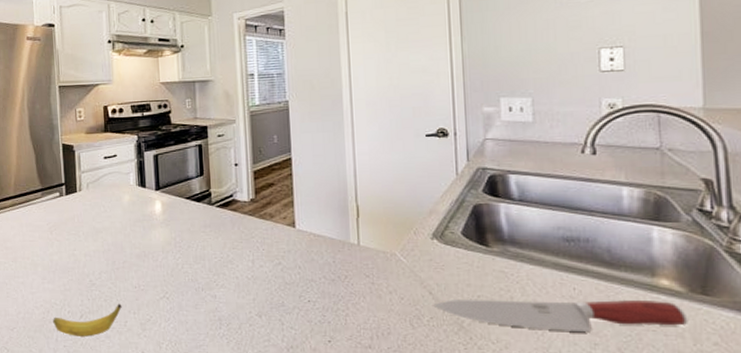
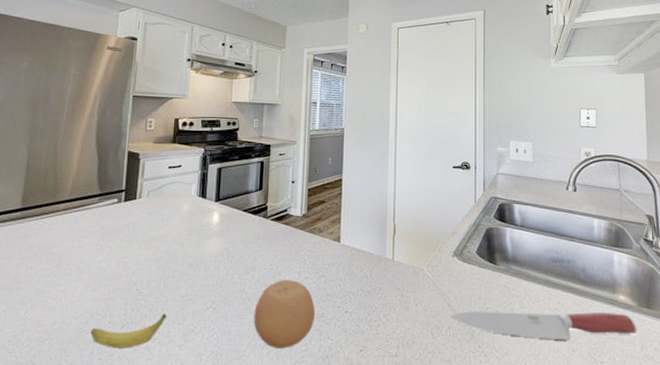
fruit: none [209,269,274,338] -> present [253,280,315,349]

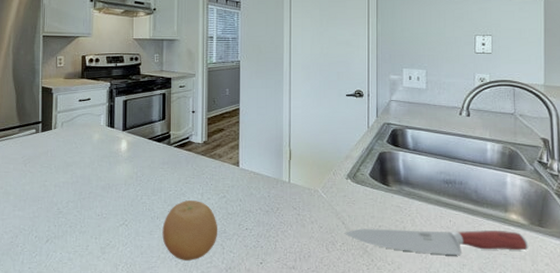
banana: present [91,313,167,348] -> none [20,229,85,259]

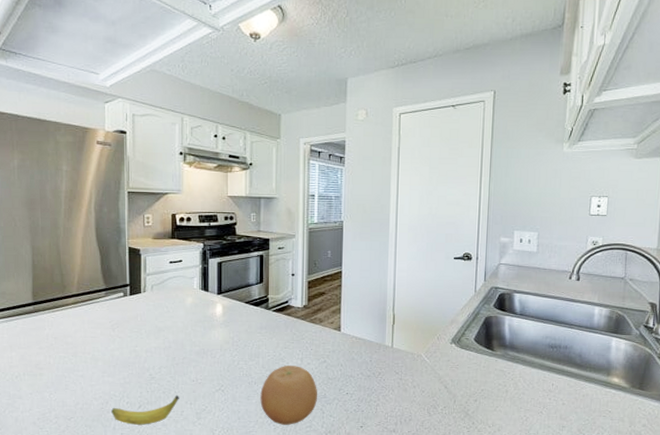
banana: none [20,229,85,259] -> present [111,395,179,425]
kitchen knife: present [344,229,529,256] -> none [446,393,628,418]

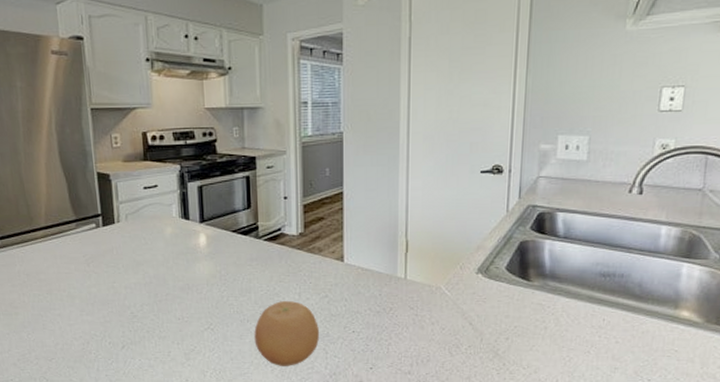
banana: present [111,395,179,425] -> none [93,334,165,366]

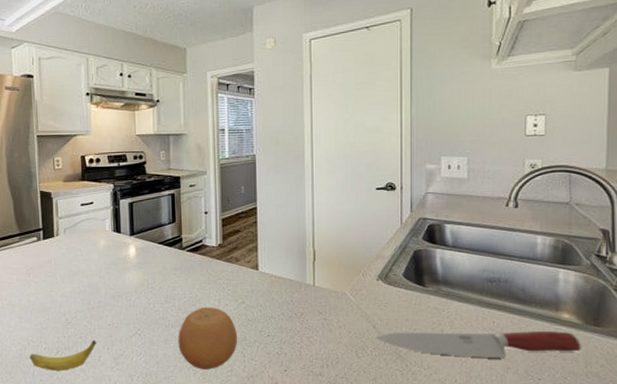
banana: none [93,334,165,366] -> present [30,340,96,371]
kitchen knife: none [471,330,700,359] -> present [375,331,582,359]

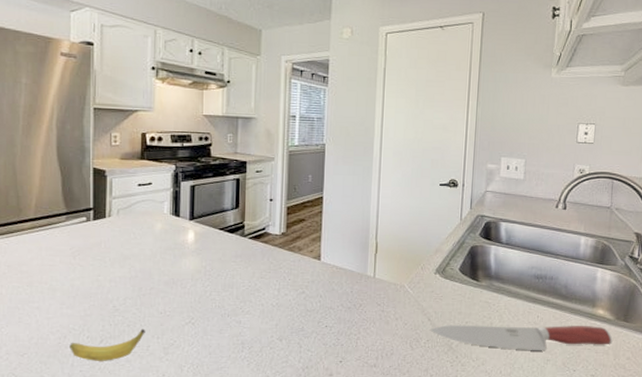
fruit: present [178,307,237,369] -> none [233,297,295,360]

